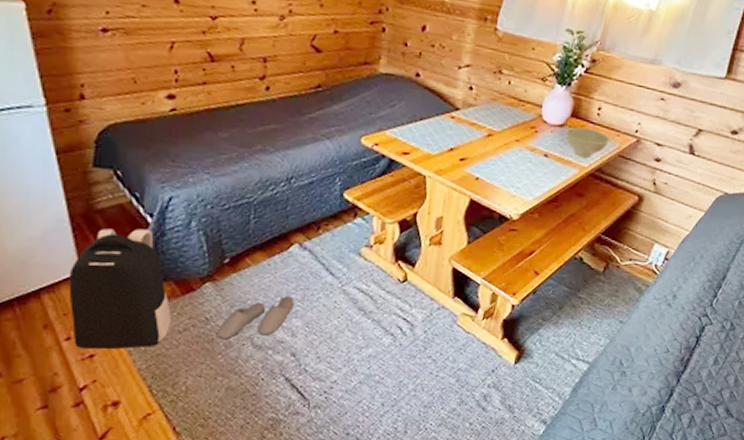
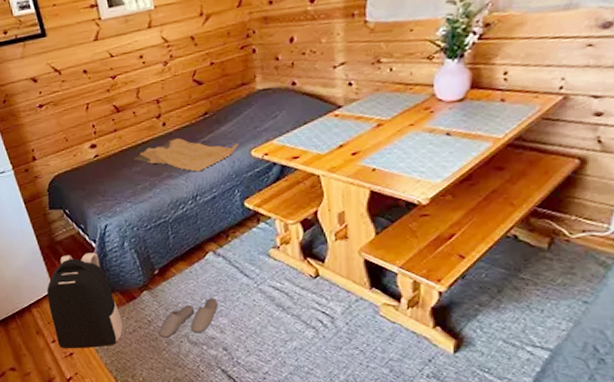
towel: none [222,107,349,151] -> present [134,138,239,172]
bowl: present [565,127,610,158] -> none [467,96,527,129]

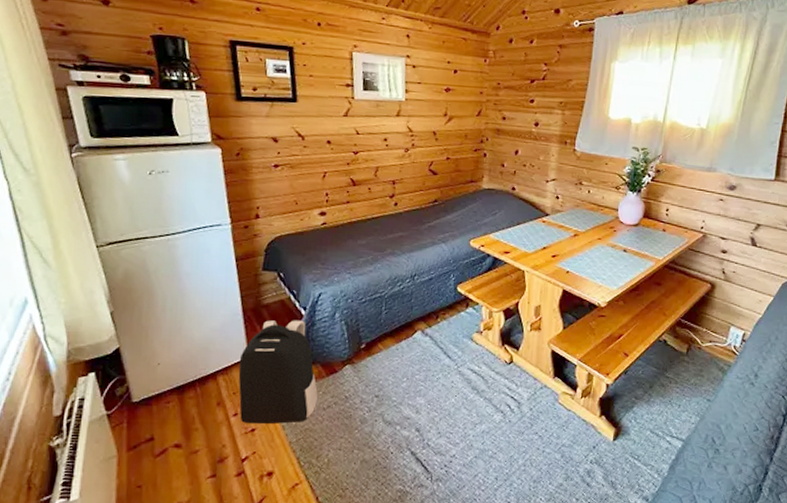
towel: present [134,138,239,172] -> none [361,219,460,253]
slippers: present [159,298,218,338] -> none [354,377,418,416]

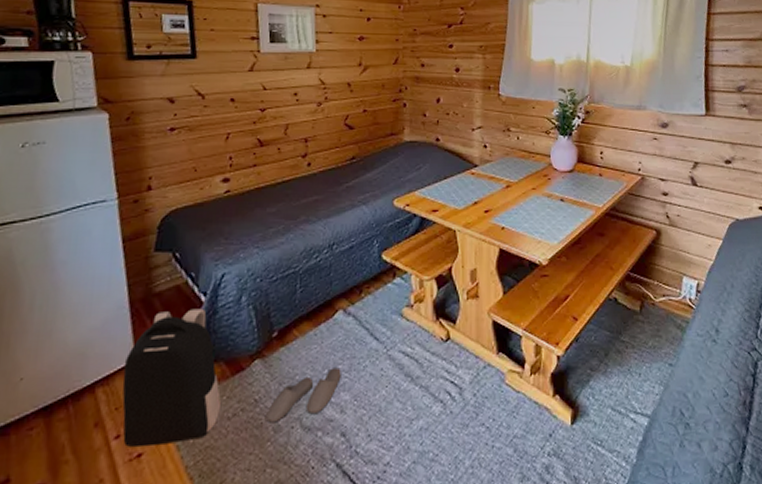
slippers: none [354,377,418,416] -> present [266,367,341,423]

